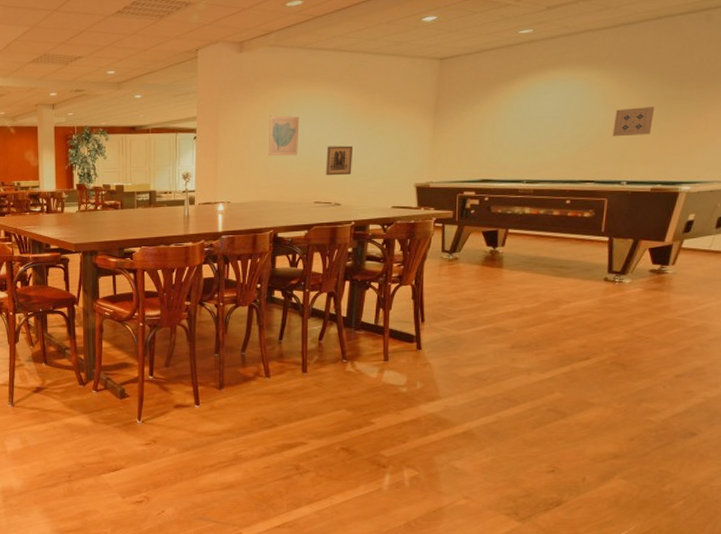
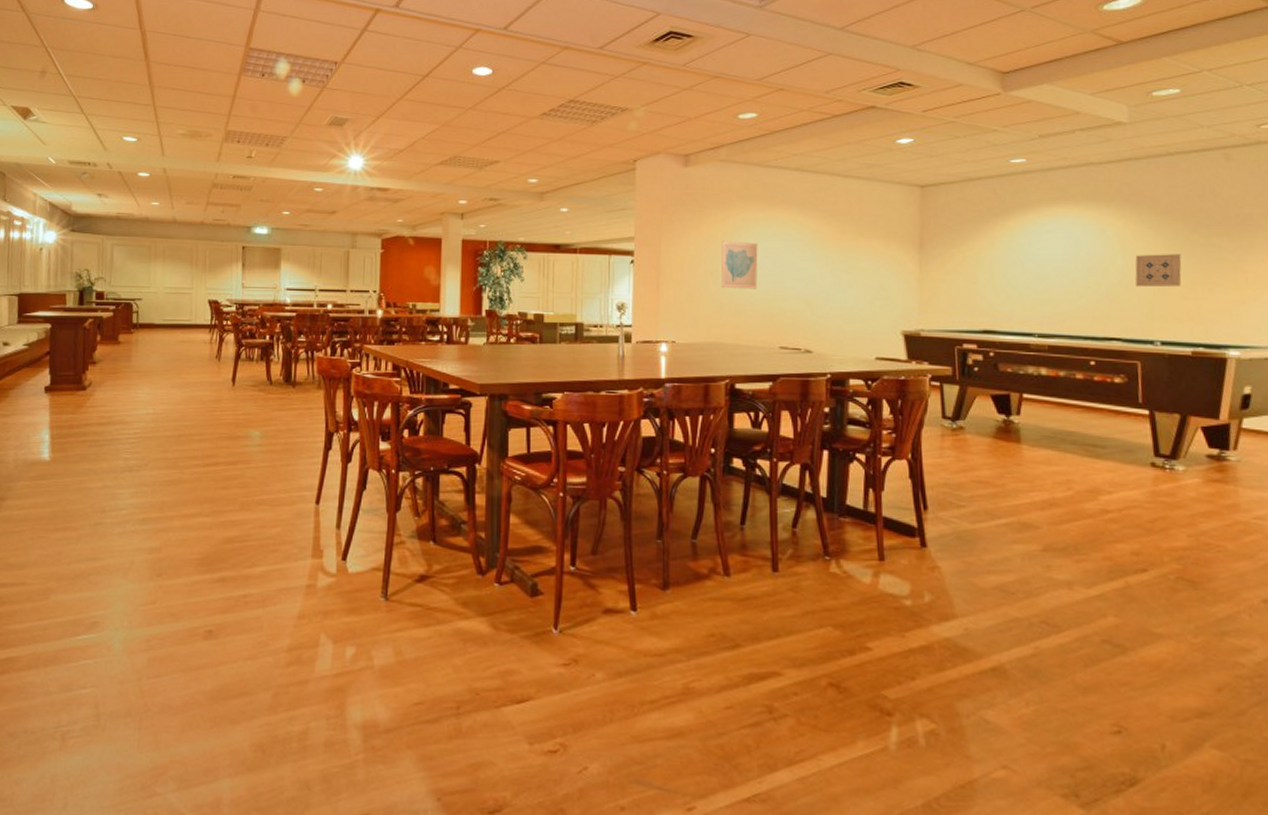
wall art: present [325,145,354,176] -> none [791,280,825,317]

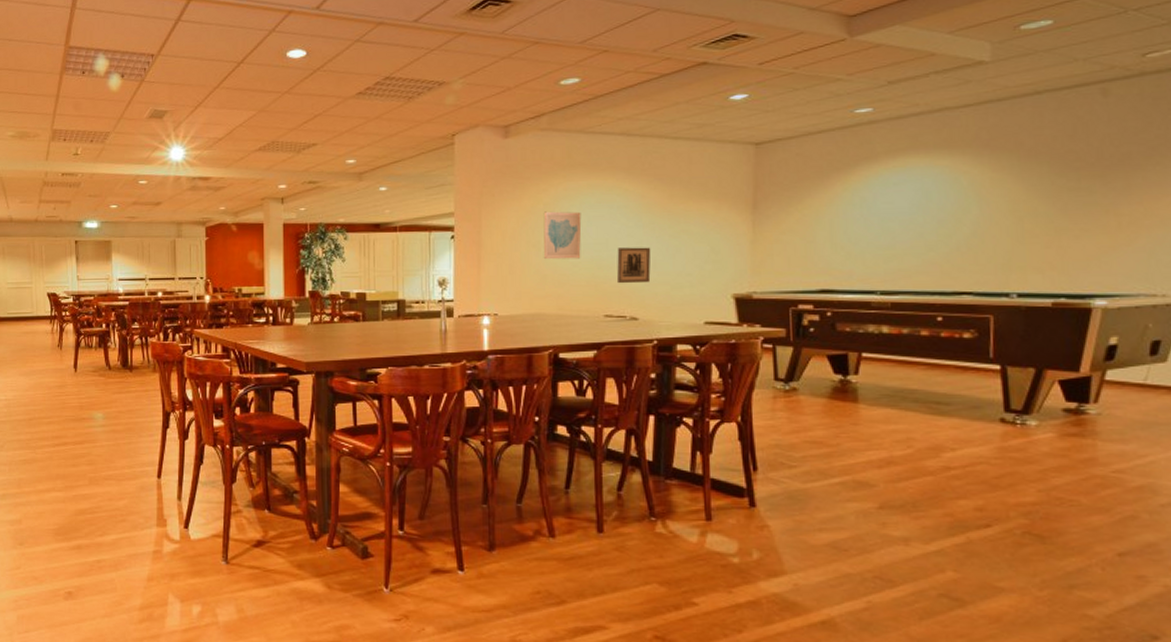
wall art: none [791,280,825,317] -> present [616,247,651,284]
wall art: present [1135,254,1182,288] -> none [991,200,1046,238]

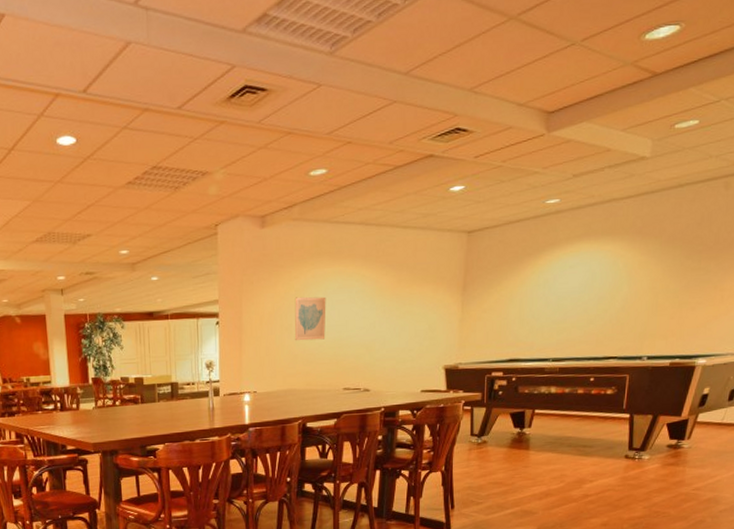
wall art: present [616,247,651,284] -> none [353,327,382,361]

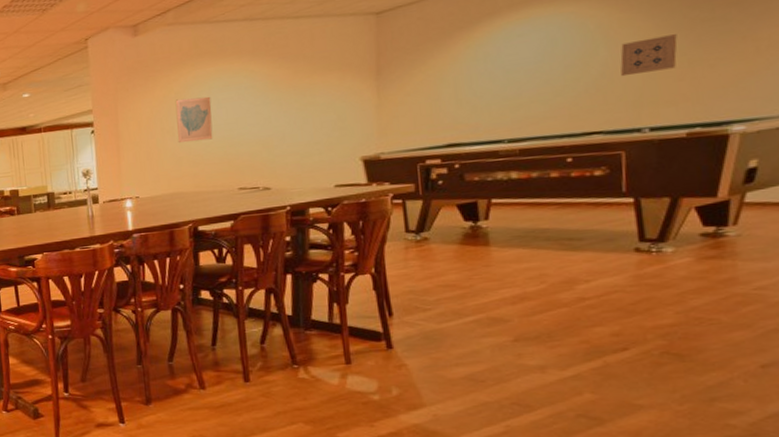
wall art: none [635,279,675,311] -> present [620,34,678,77]

